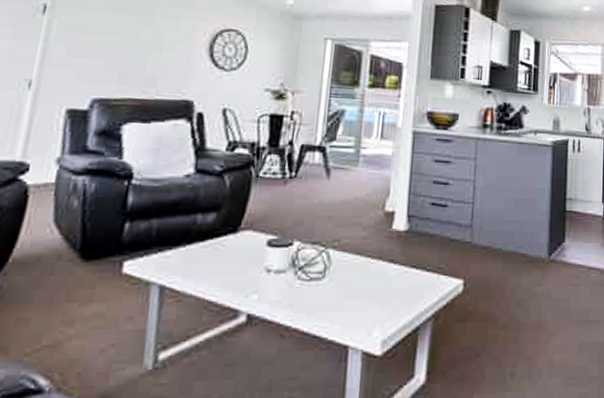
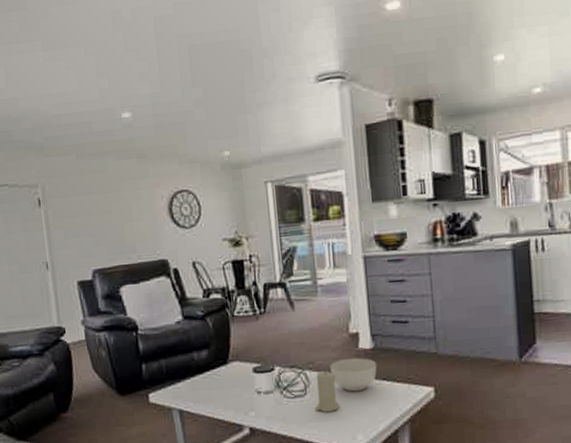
candle: none [330,252,362,300] -> present [314,371,340,412]
bowl: none [357,239,409,279] -> present [330,357,378,392]

